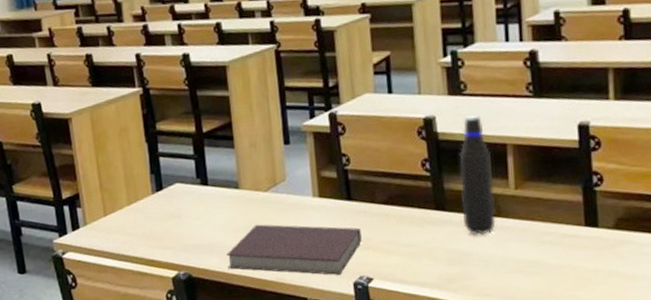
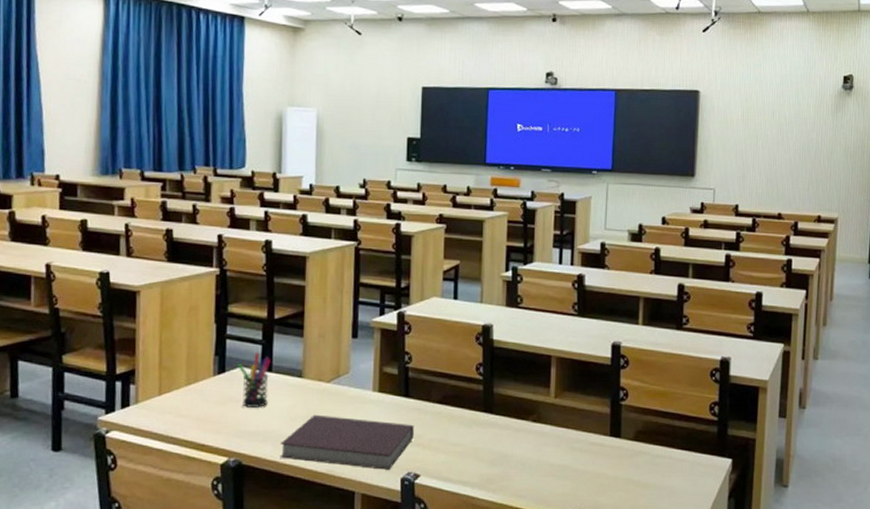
pen holder: none [174,167,208,222] -> present [238,352,271,407]
water bottle: present [458,116,496,235] -> none [508,327,538,439]

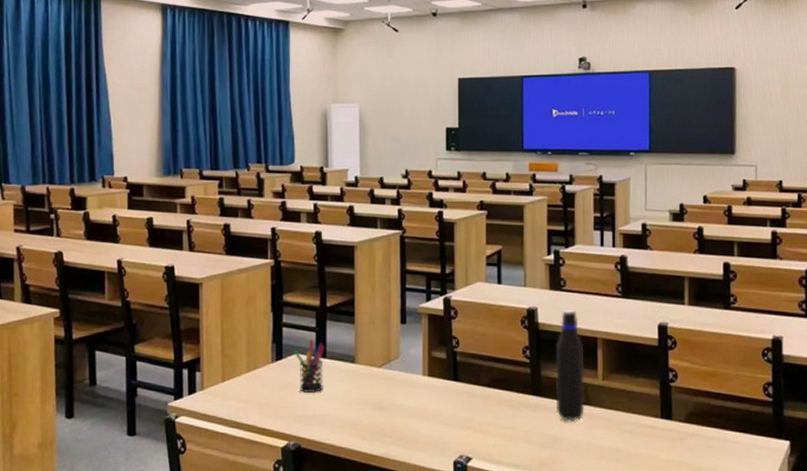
notebook: present [280,414,414,470] -> none [337,399,464,453]
water bottle: none [508,327,538,439] -> present [555,310,585,421]

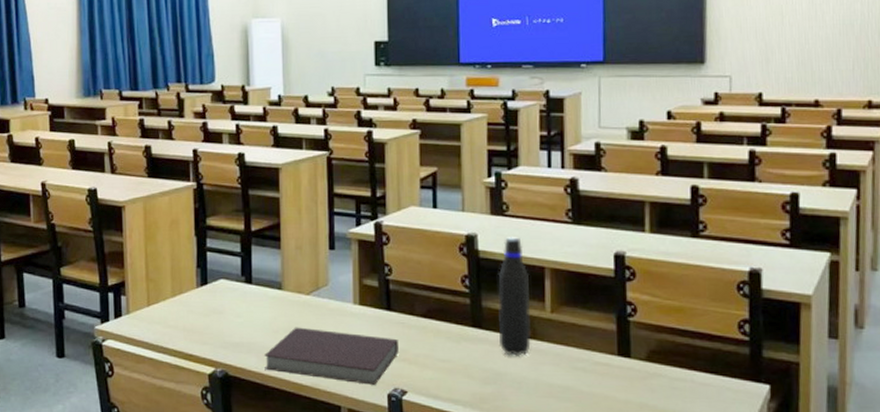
pen holder: present [294,339,325,393] -> none [219,264,250,319]
notebook: none [337,399,464,453] -> present [264,327,399,385]

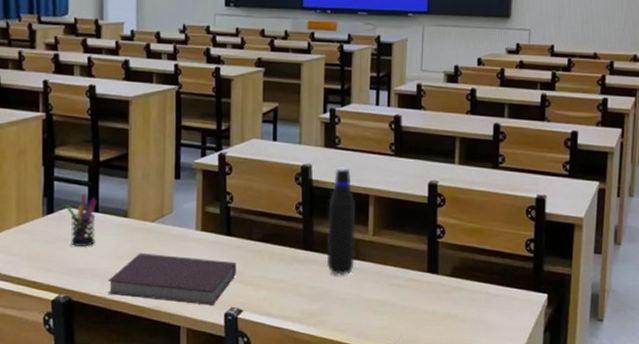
pen holder: none [219,264,250,319] -> present [65,193,97,246]

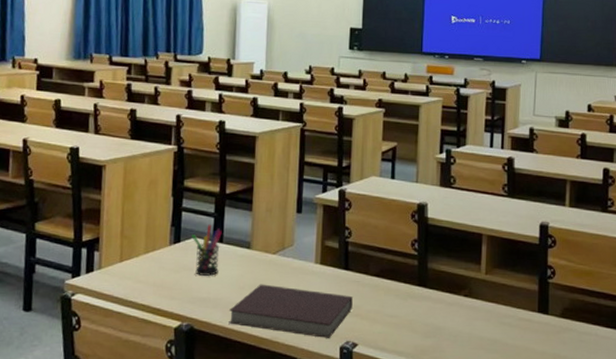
water bottle: present [327,168,356,275] -> none [441,206,469,312]

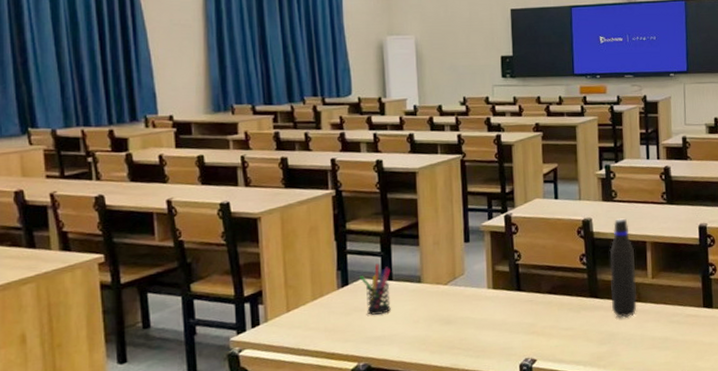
notebook: present [228,284,353,338] -> none [406,315,528,359]
water bottle: none [441,206,469,312] -> present [609,218,637,318]

